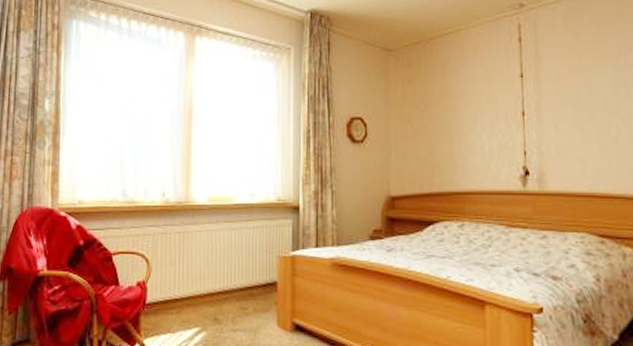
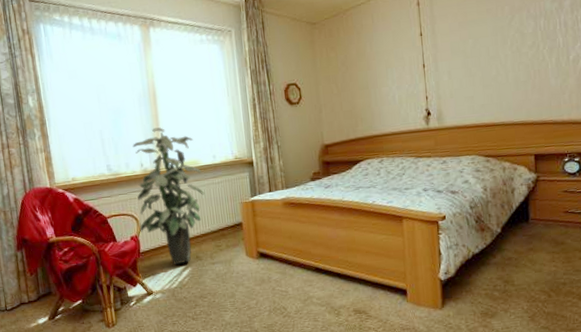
indoor plant: none [149,152,235,326] -> present [132,127,204,265]

